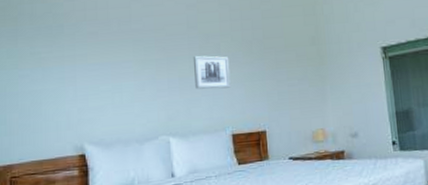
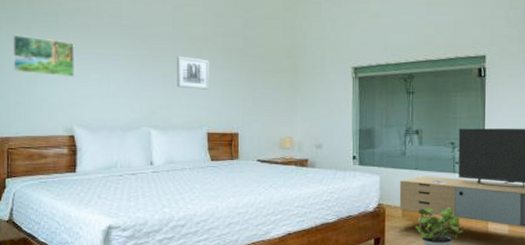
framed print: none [12,52,84,93] -> present [11,34,75,78]

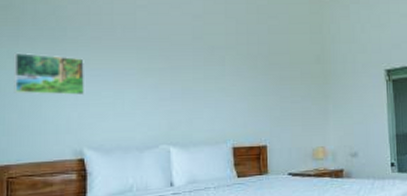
wall art: present [177,56,210,90] -> none [198,67,234,101]

